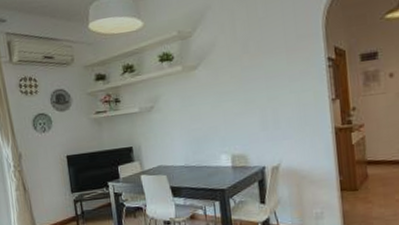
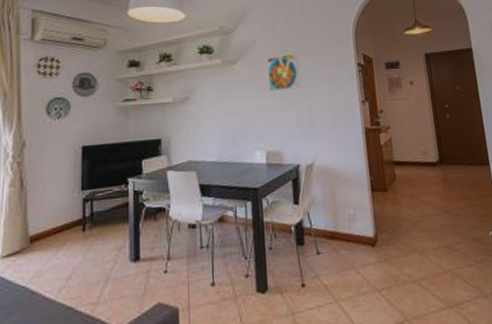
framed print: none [228,52,264,96] -> present [267,53,300,92]

